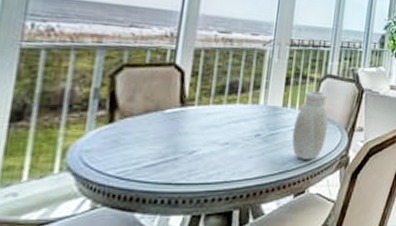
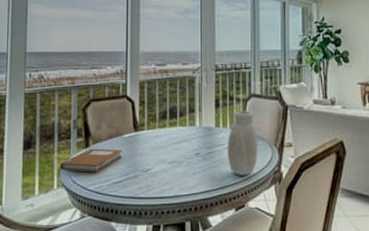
notebook: none [65,124,162,154] -> present [59,148,123,173]

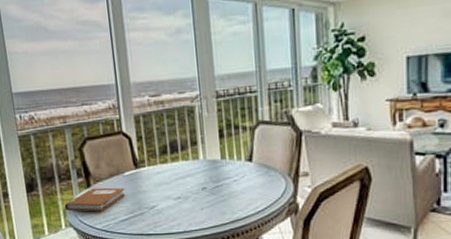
vase: present [227,111,258,175] -> none [235,139,271,208]

